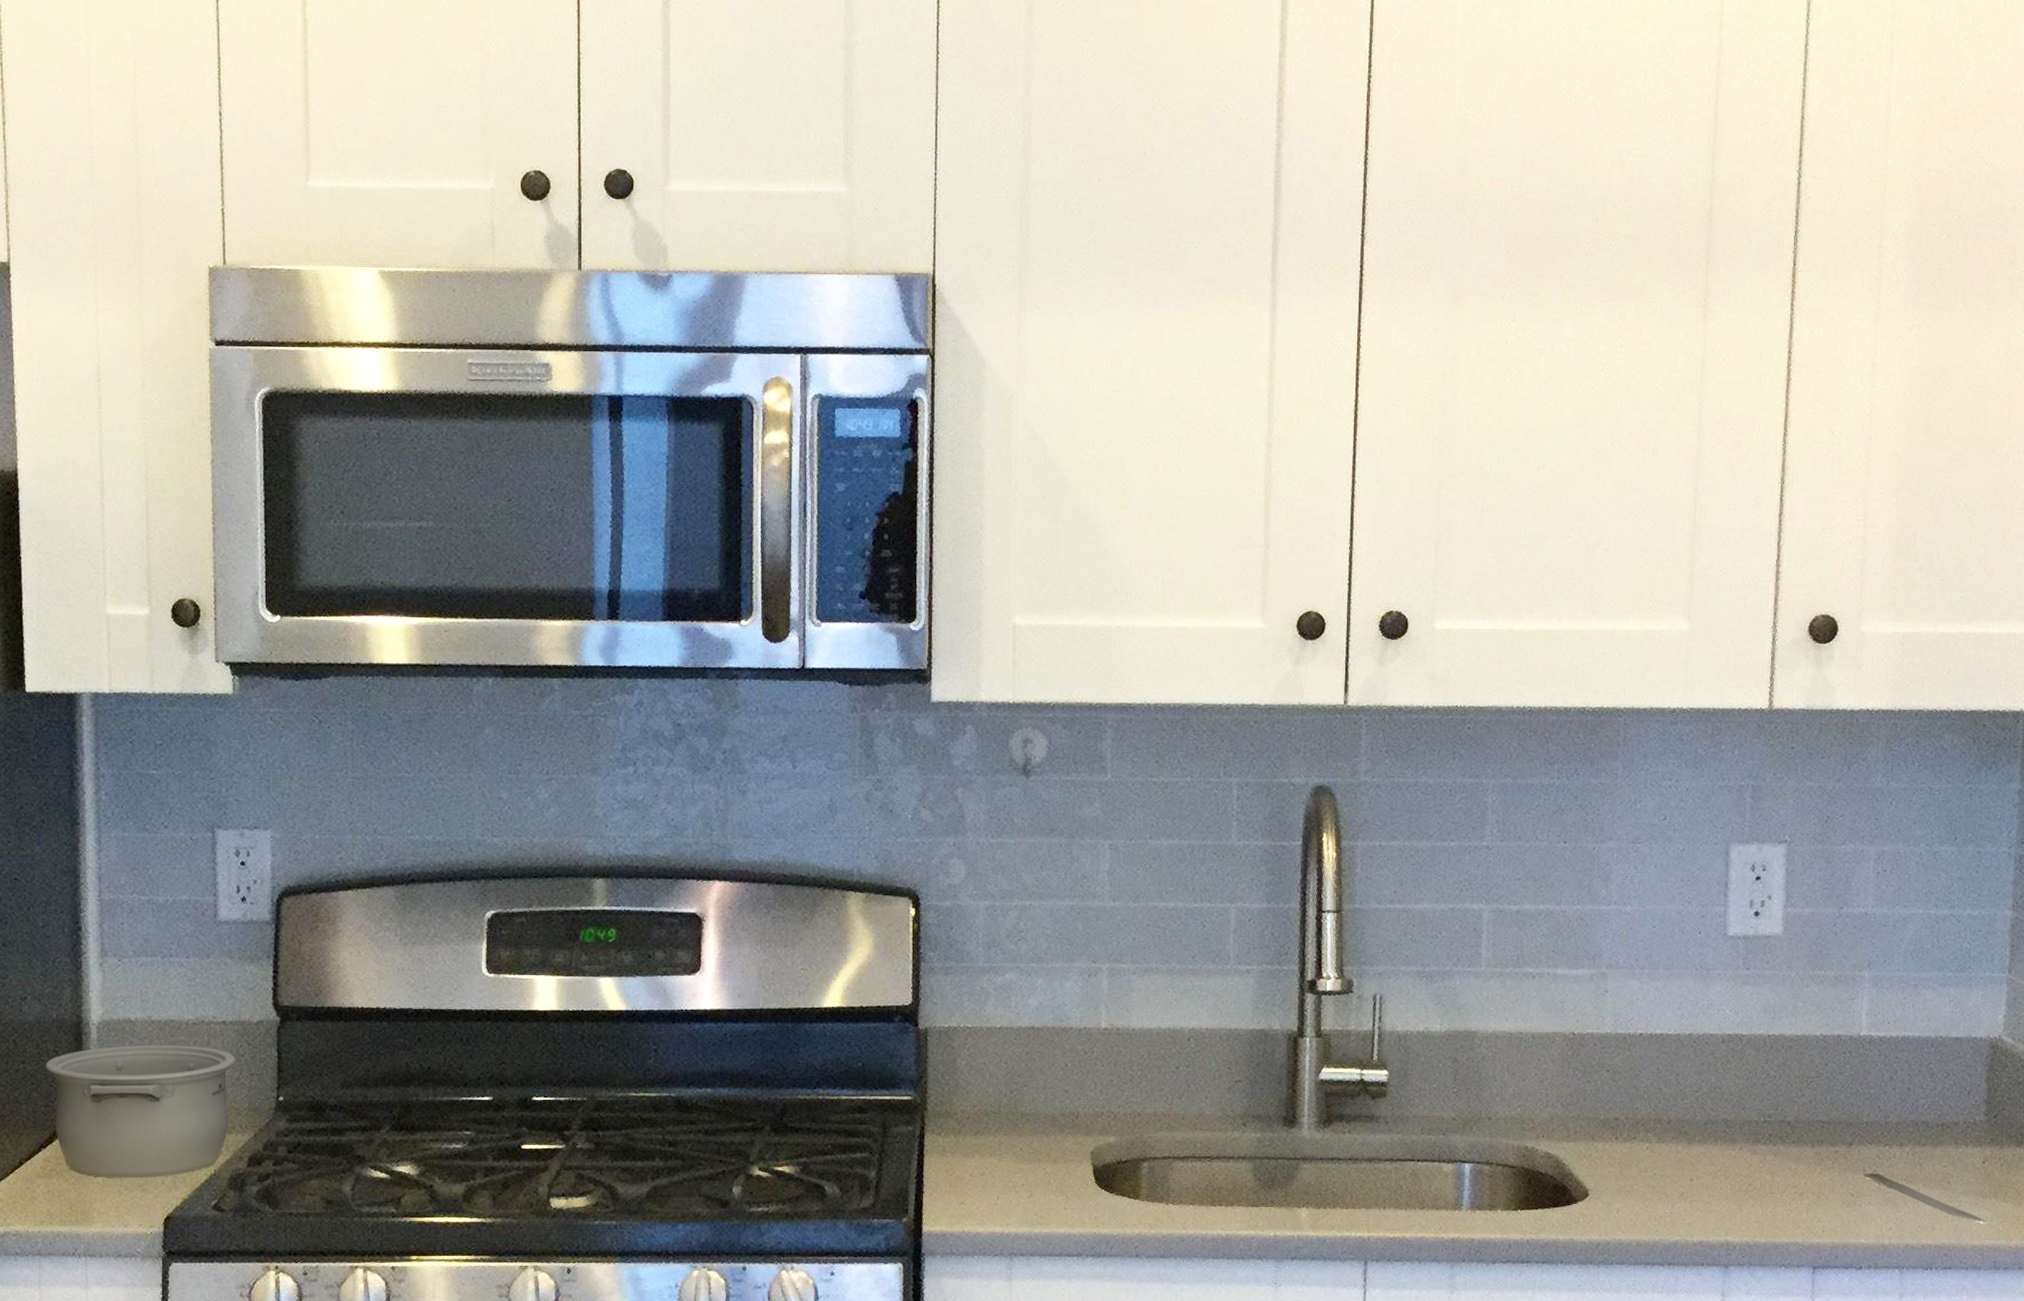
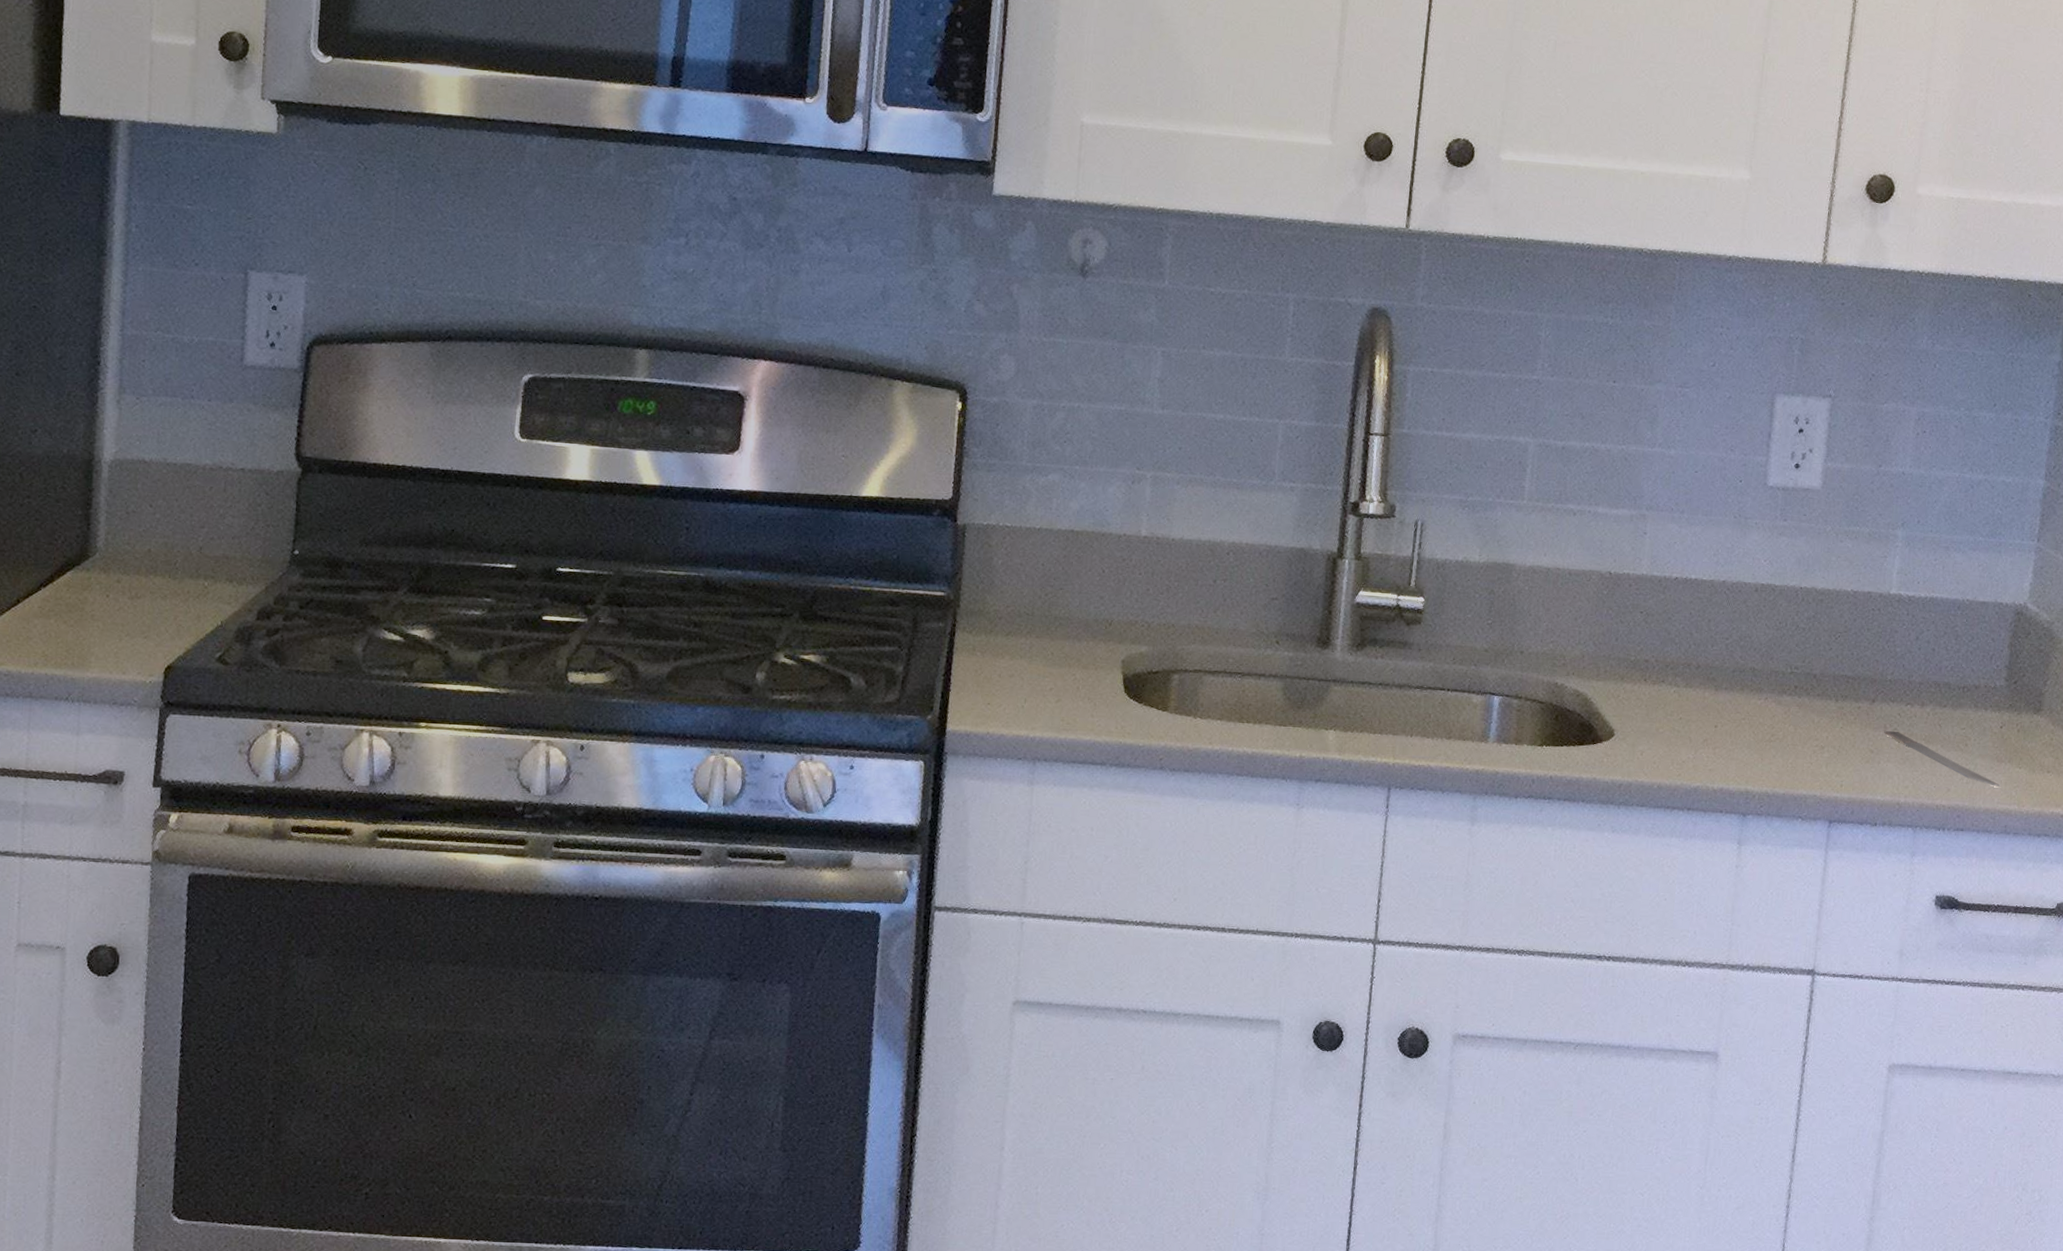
cooking pot: present [45,1045,236,1179] -> none [51,486,252,625]

